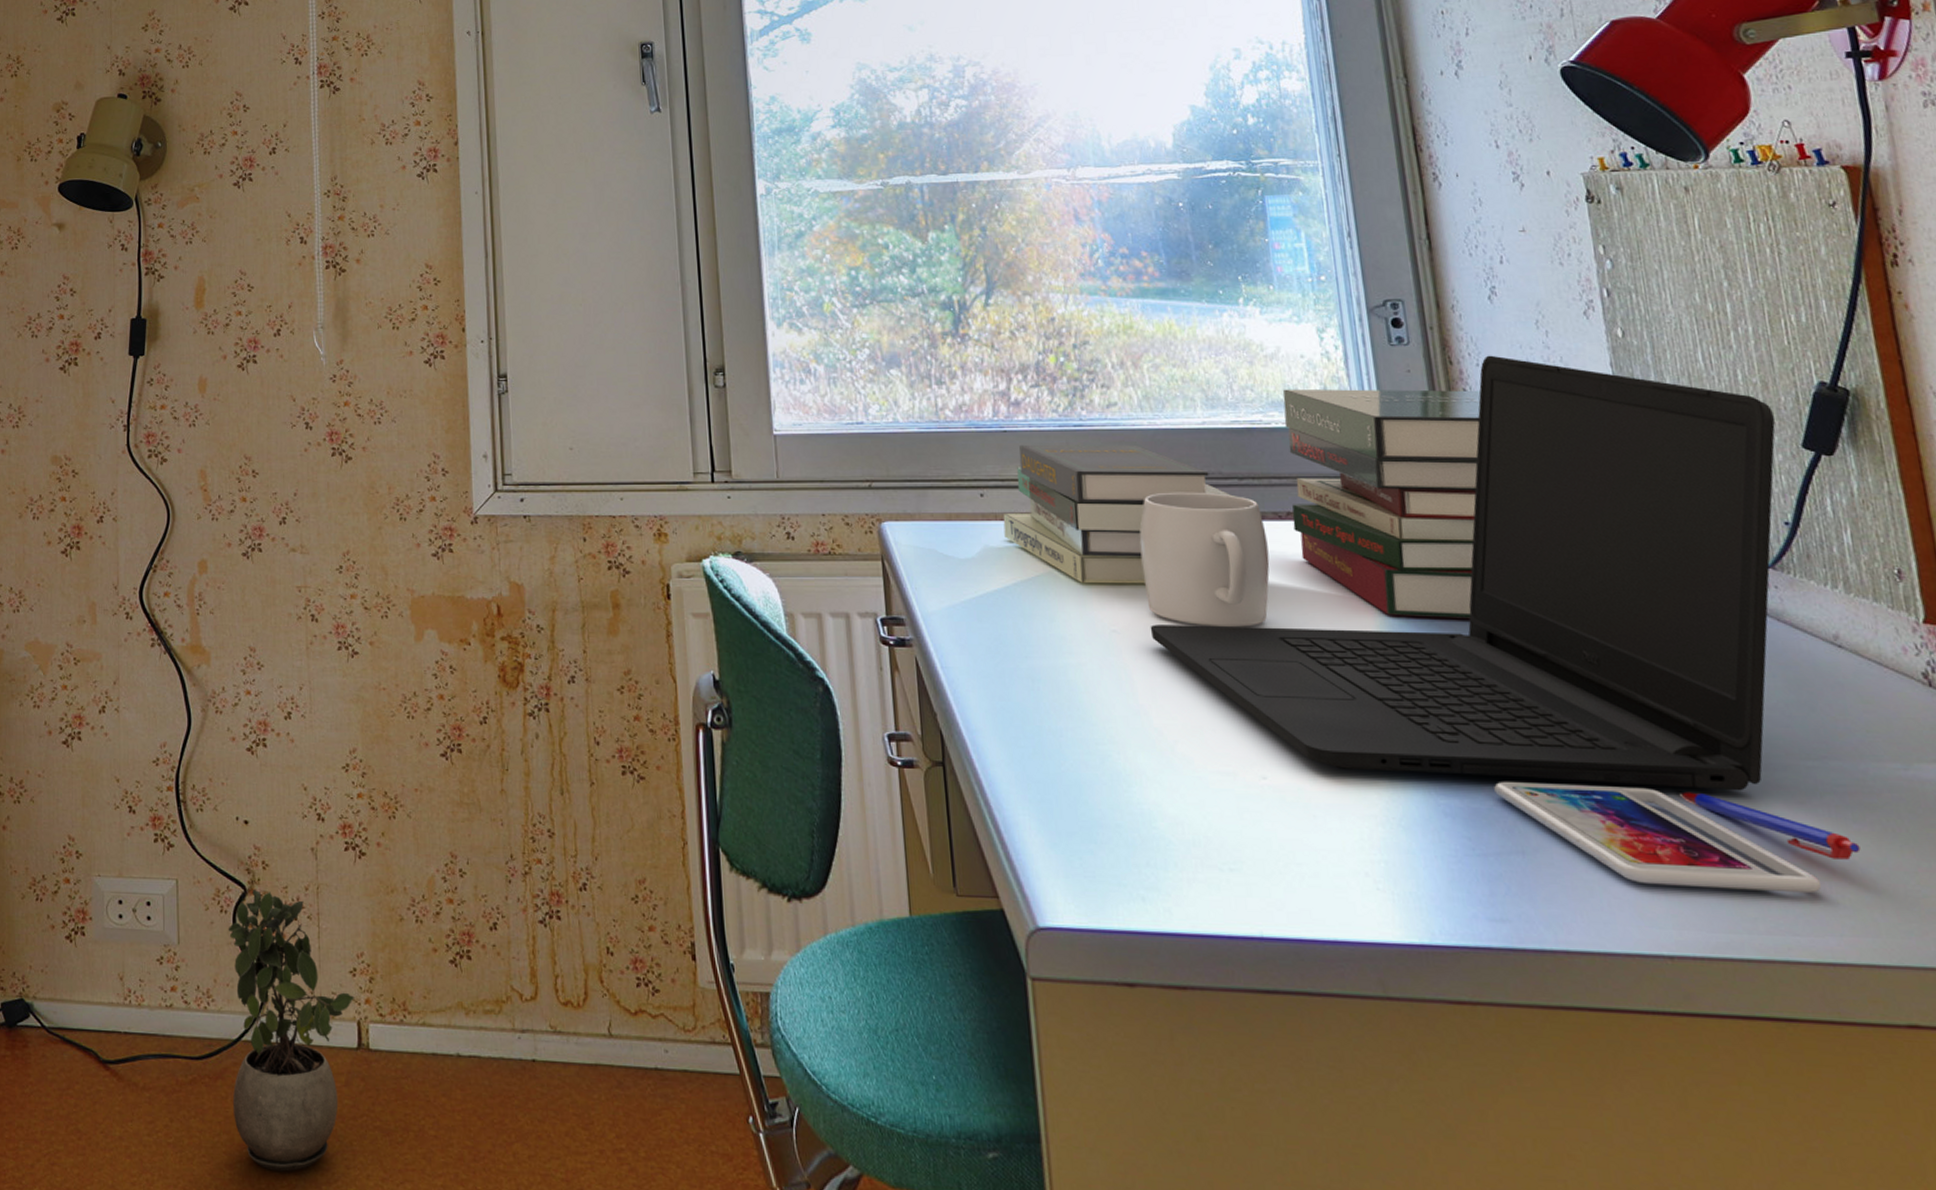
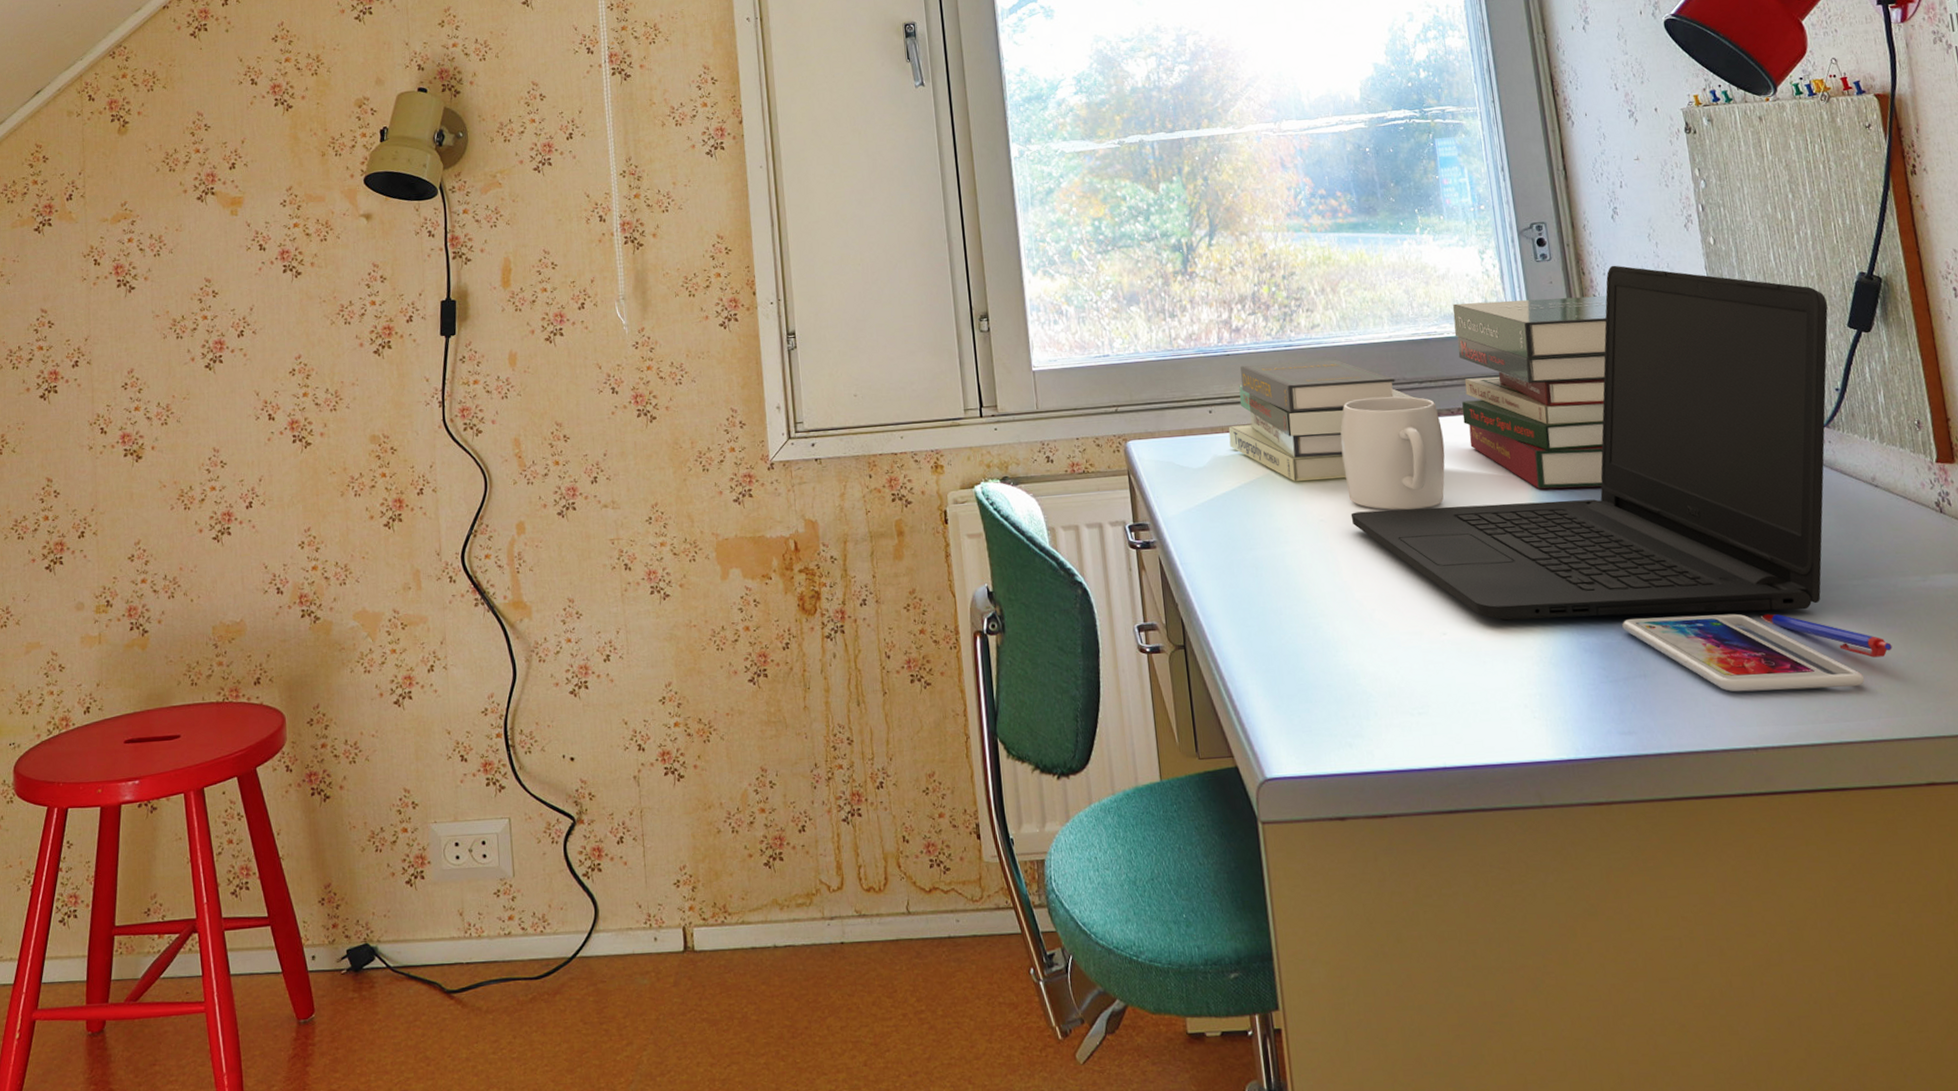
potted plant: present [228,889,355,1172] -> none [559,818,680,1070]

